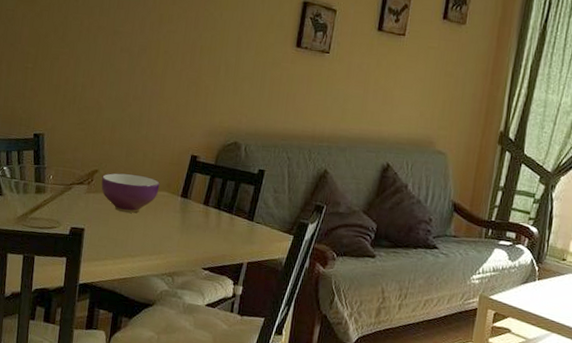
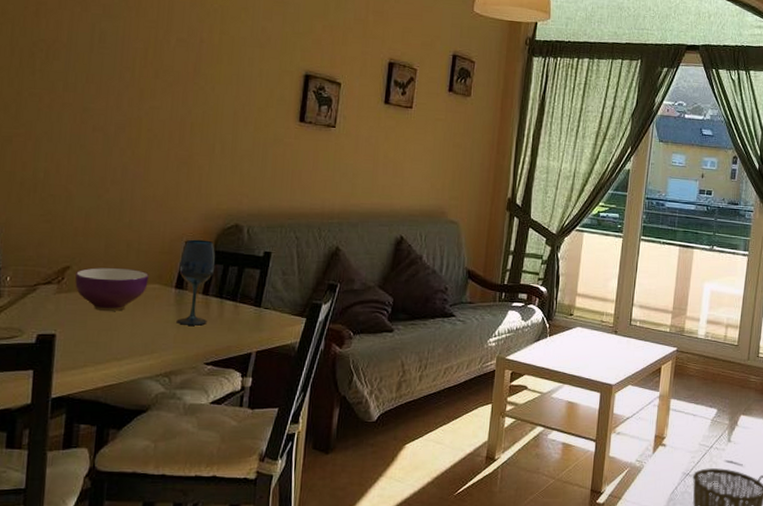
wineglass: none [180,153,217,233] -> present [176,239,216,326]

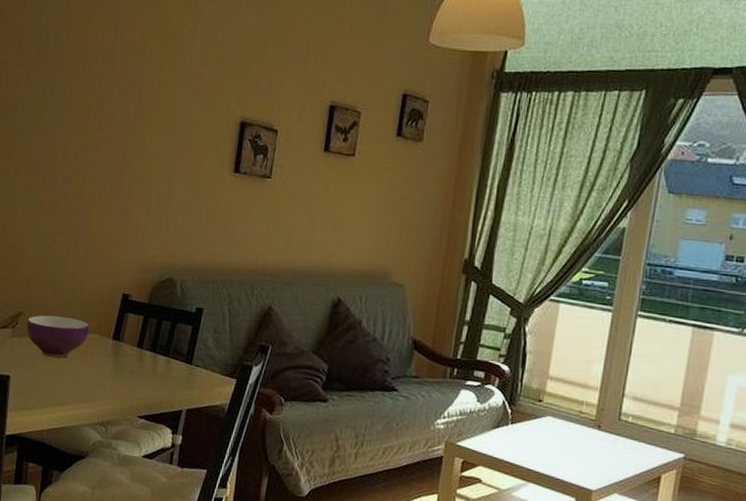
wineglass: present [176,239,216,326] -> none [113,291,151,378]

